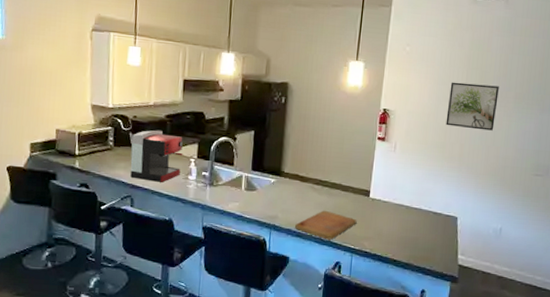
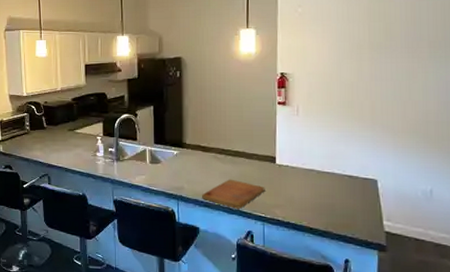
coffee maker: present [130,130,183,182] -> none [45,112,90,160]
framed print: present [446,82,499,131] -> none [351,36,409,85]

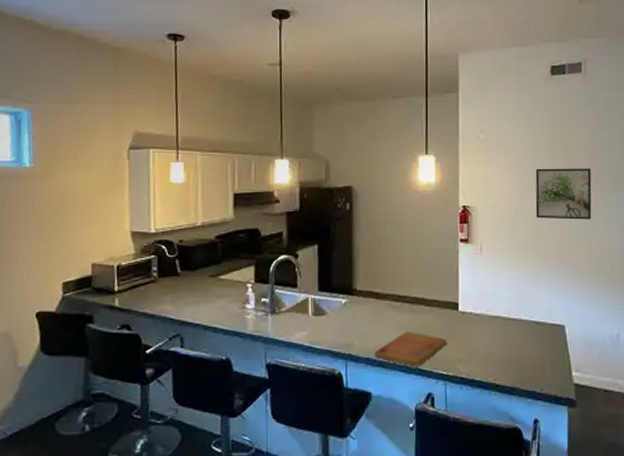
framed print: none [351,36,409,85] -> present [535,168,592,220]

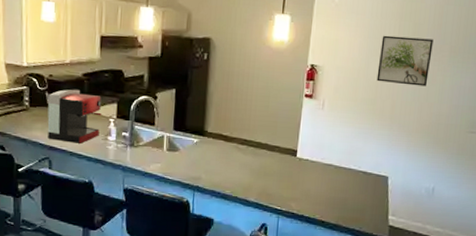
coffee maker: none [178,254,238,315] -> present [47,89,102,144]
cutting board: present [374,331,447,367] -> none [218,170,284,201]

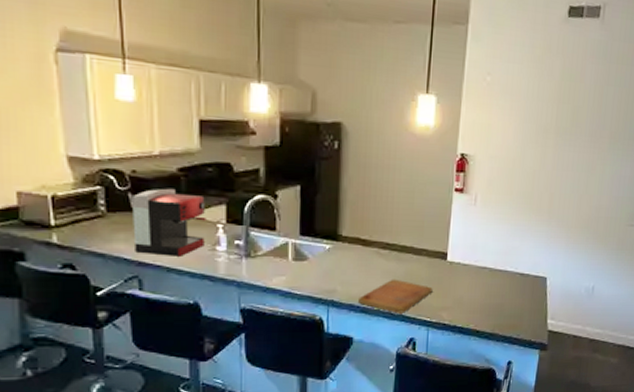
cutting board: none [218,170,284,201] -> present [357,279,433,313]
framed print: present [376,35,434,87] -> none [533,119,593,177]

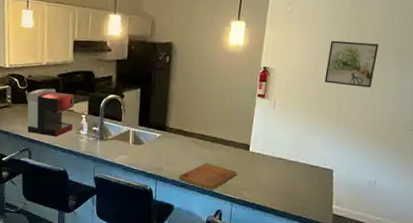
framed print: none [533,119,593,177] -> present [324,40,379,88]

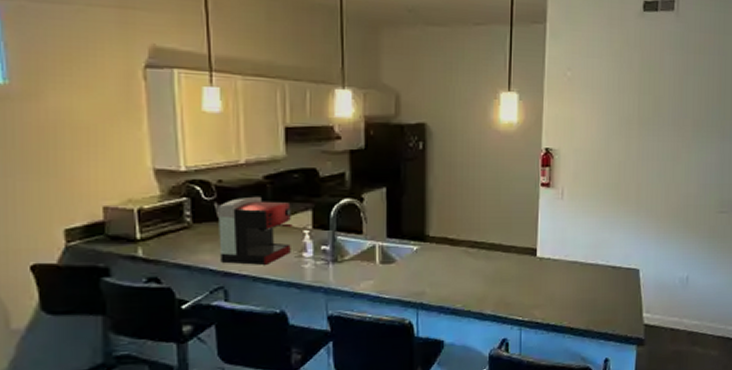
cutting board: present [178,162,237,190] -> none [447,278,524,314]
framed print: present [324,40,379,88] -> none [619,111,675,166]

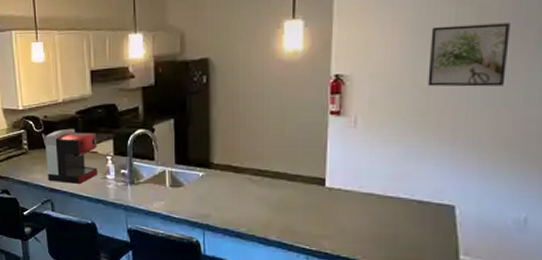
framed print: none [619,111,675,166] -> present [428,23,510,87]

